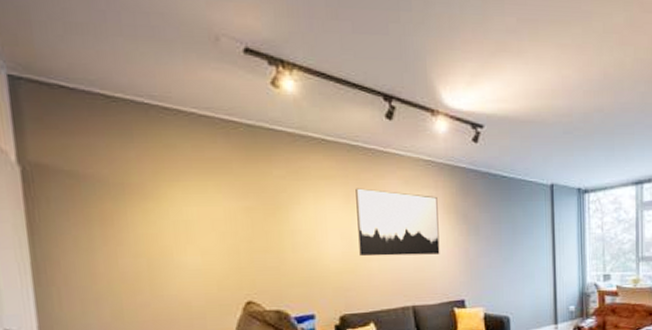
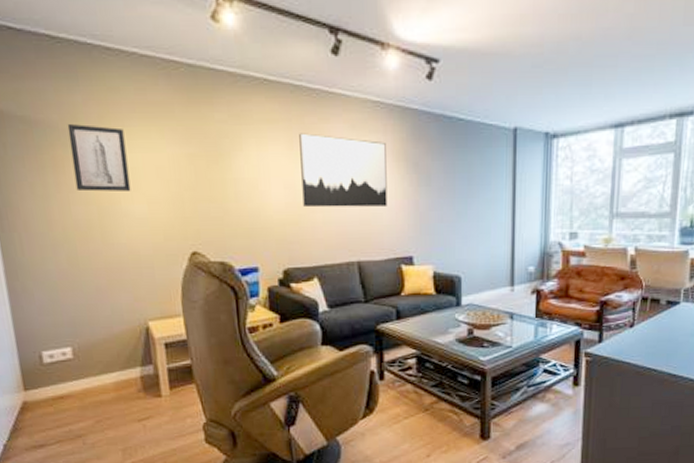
wall art: none [118,179,184,244] -> present [67,124,131,192]

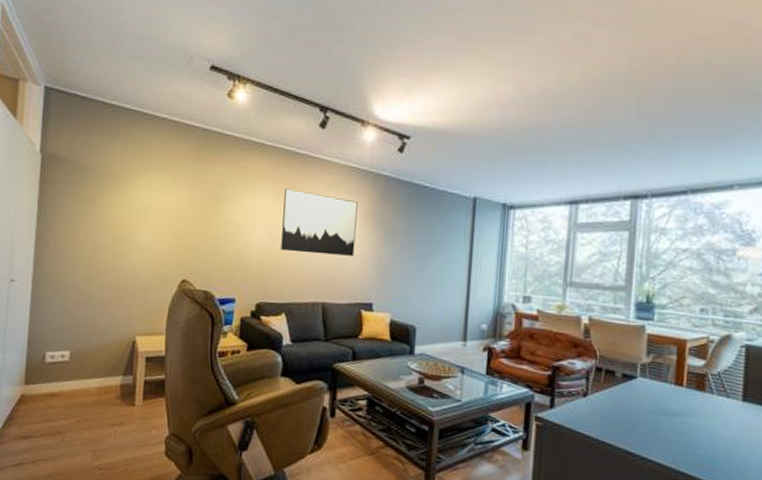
wall art: present [67,124,131,192] -> none [101,169,146,224]

